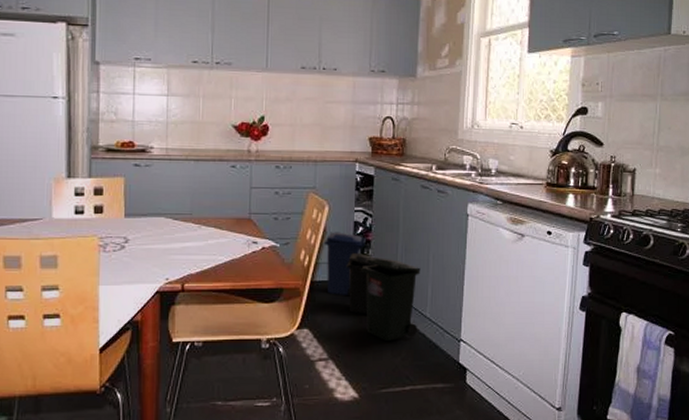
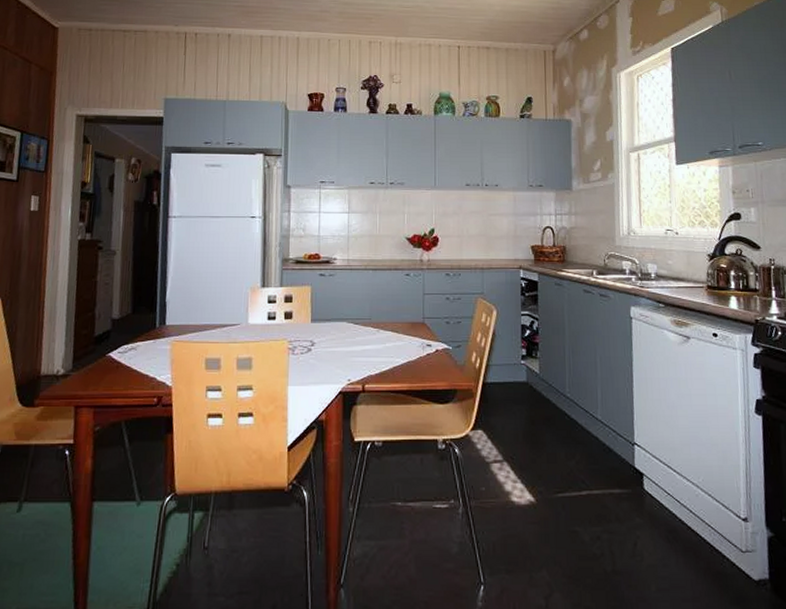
trash bin: present [323,232,421,341] -> none [493,335,591,443]

